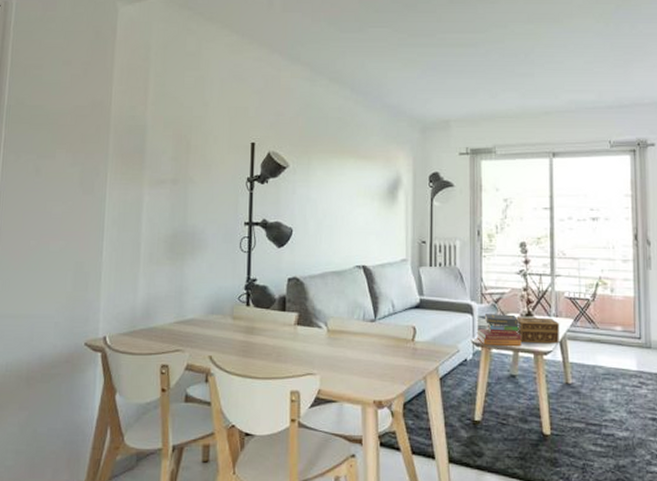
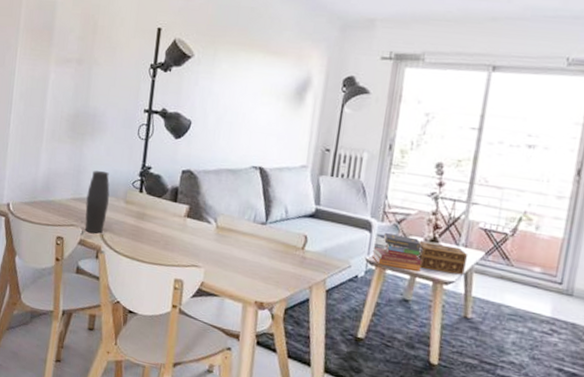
vase: none [190,289,215,357] -> present [85,170,110,235]

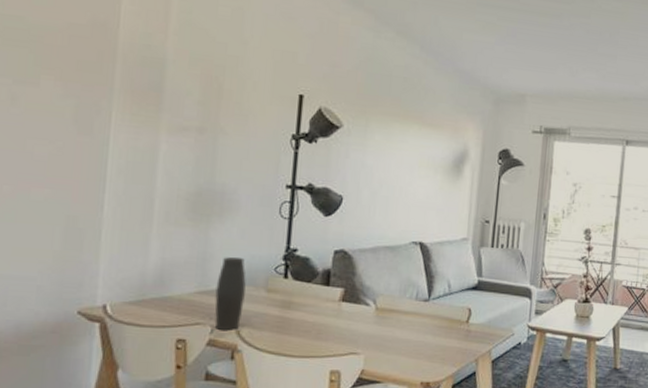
books: present [372,233,423,271] -> none [533,298,577,331]
decorative box: present [417,241,469,276] -> none [572,303,615,331]

